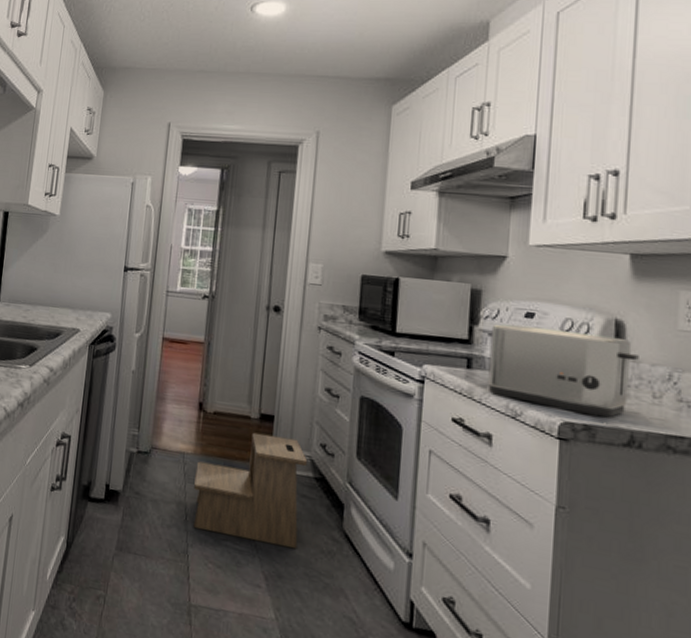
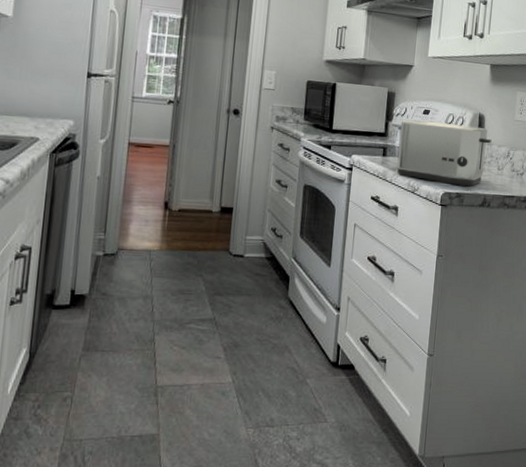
step stool: present [193,432,308,549] -> none [159,224,261,321]

